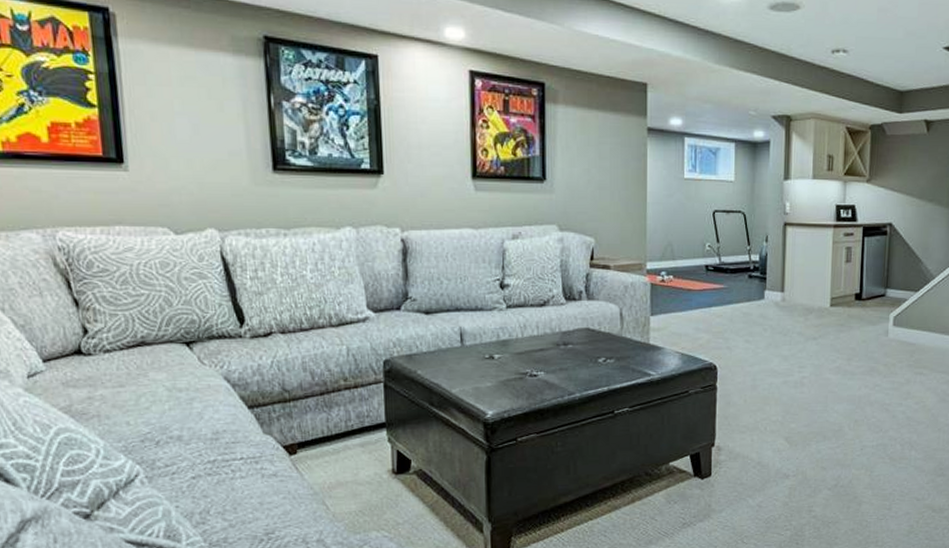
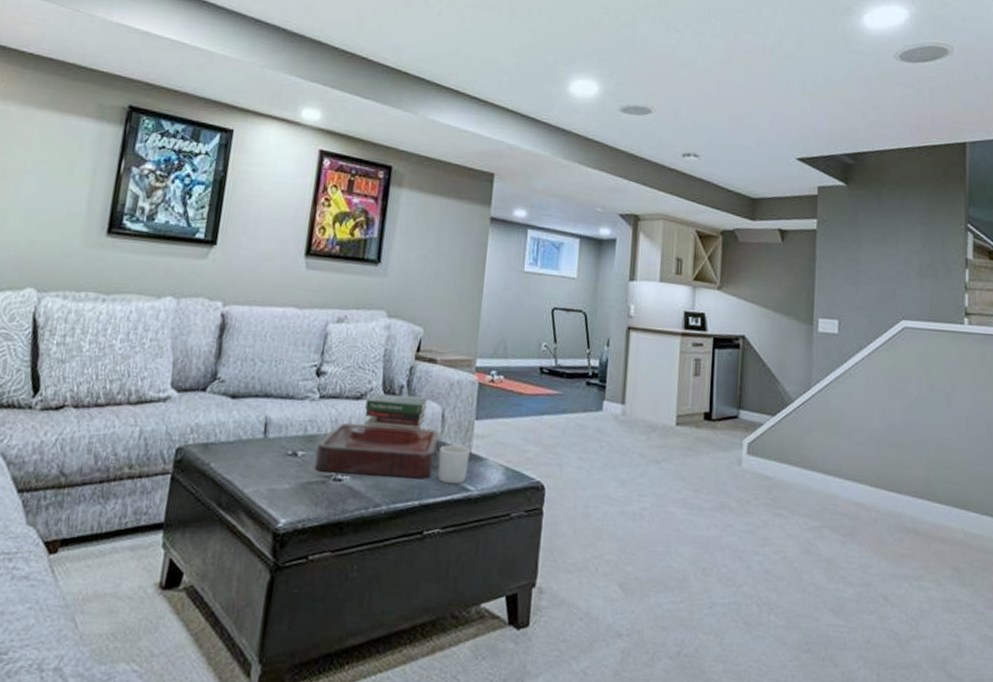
decorative tray: none [511,326,620,370] -> present [315,422,439,479]
books: none [550,299,605,328] -> present [365,393,428,429]
mug: none [621,339,648,371] -> present [437,445,470,485]

